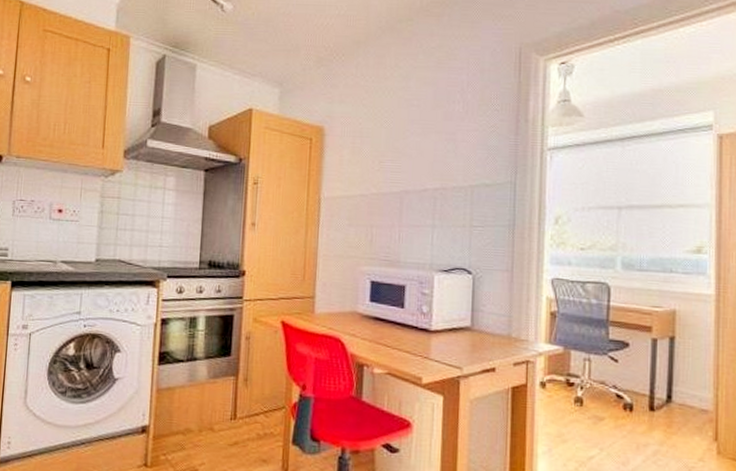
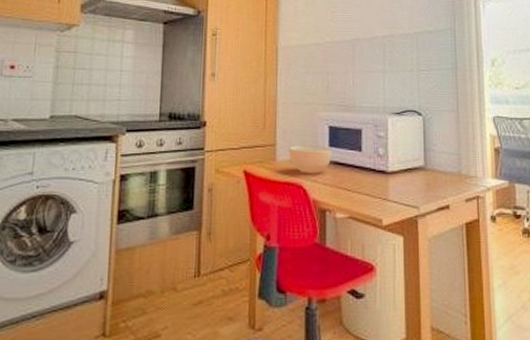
bowl: none [328,299,373,328] -> present [289,145,332,174]

